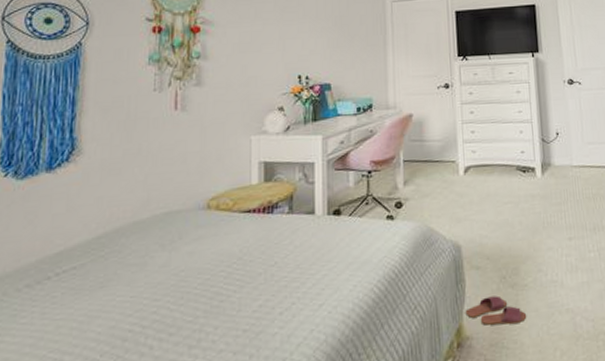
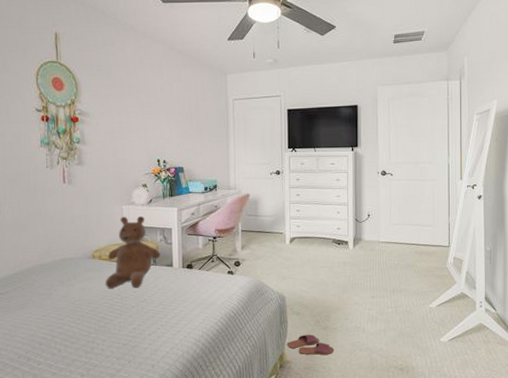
teddy bear: none [222,149,299,250] -> present [105,216,161,288]

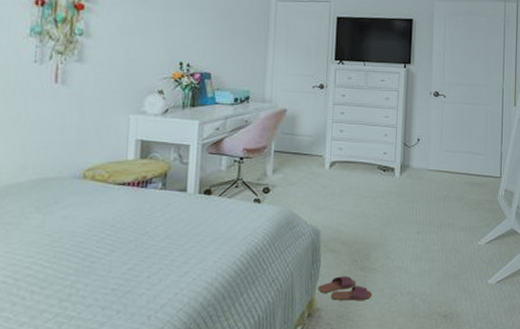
teddy bear: present [105,216,161,288] -> none [96,127,173,218]

